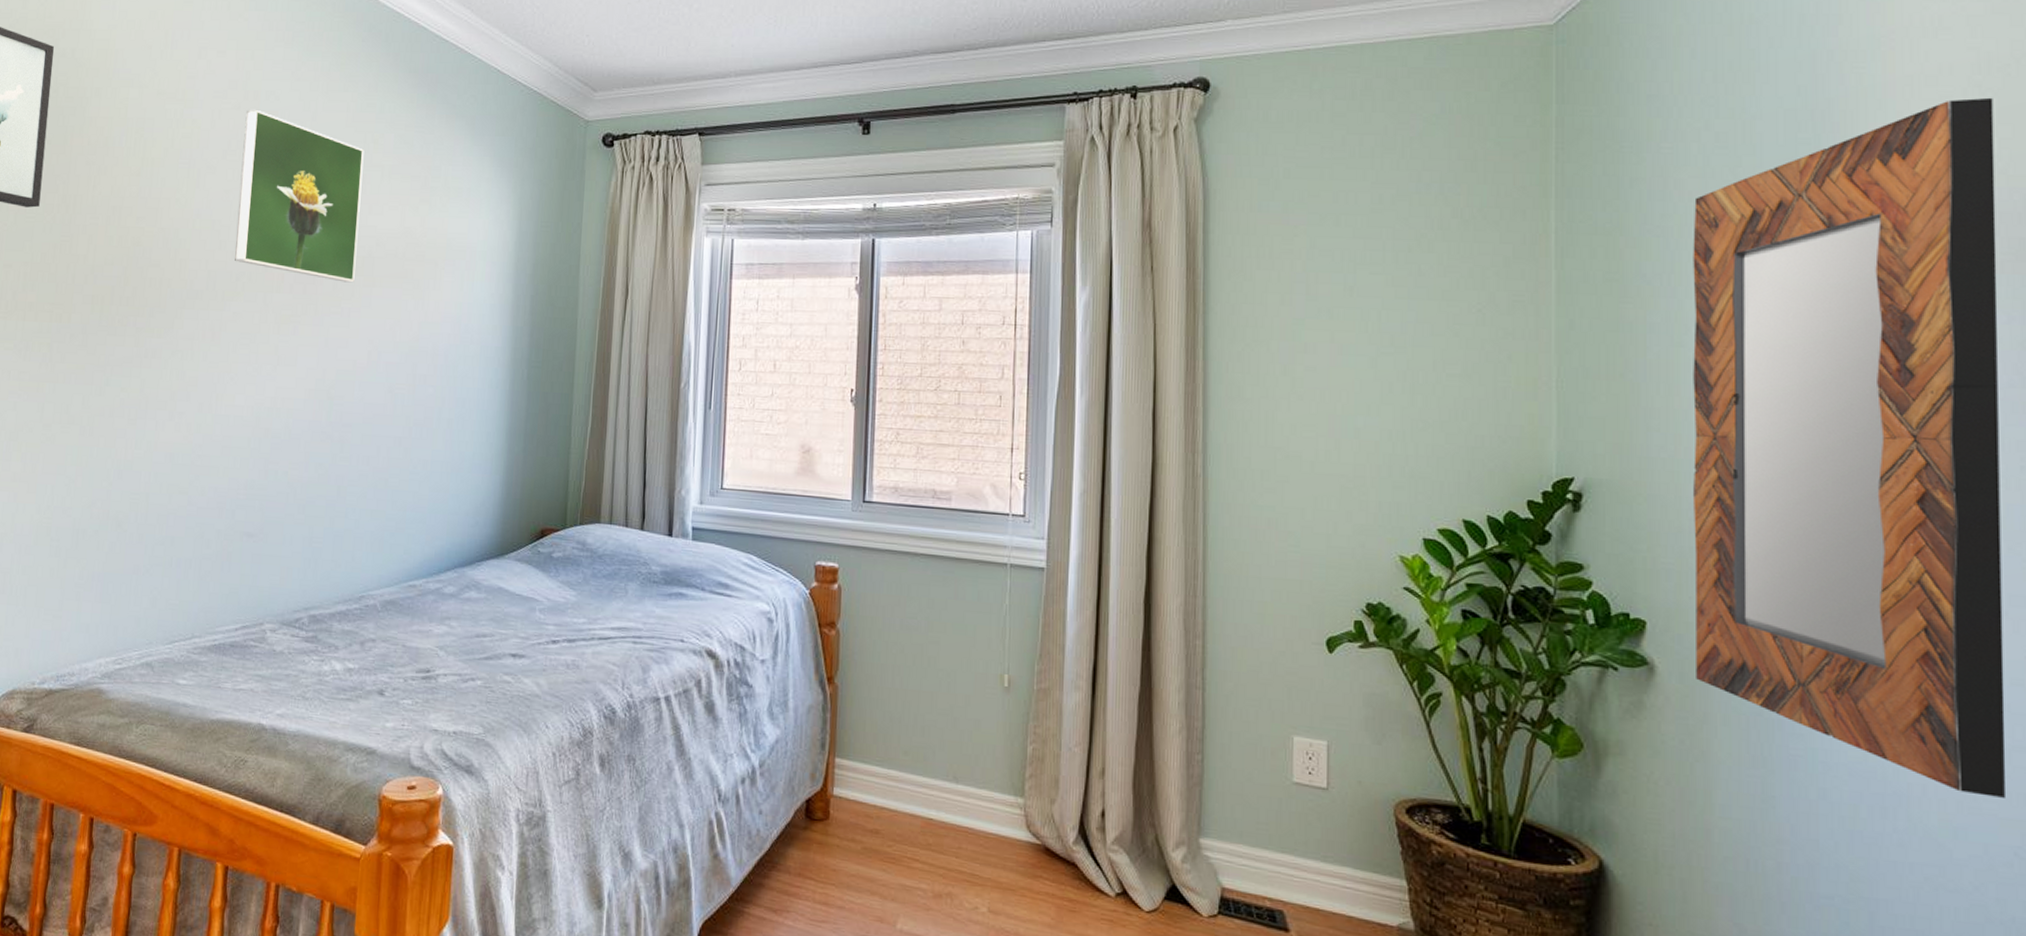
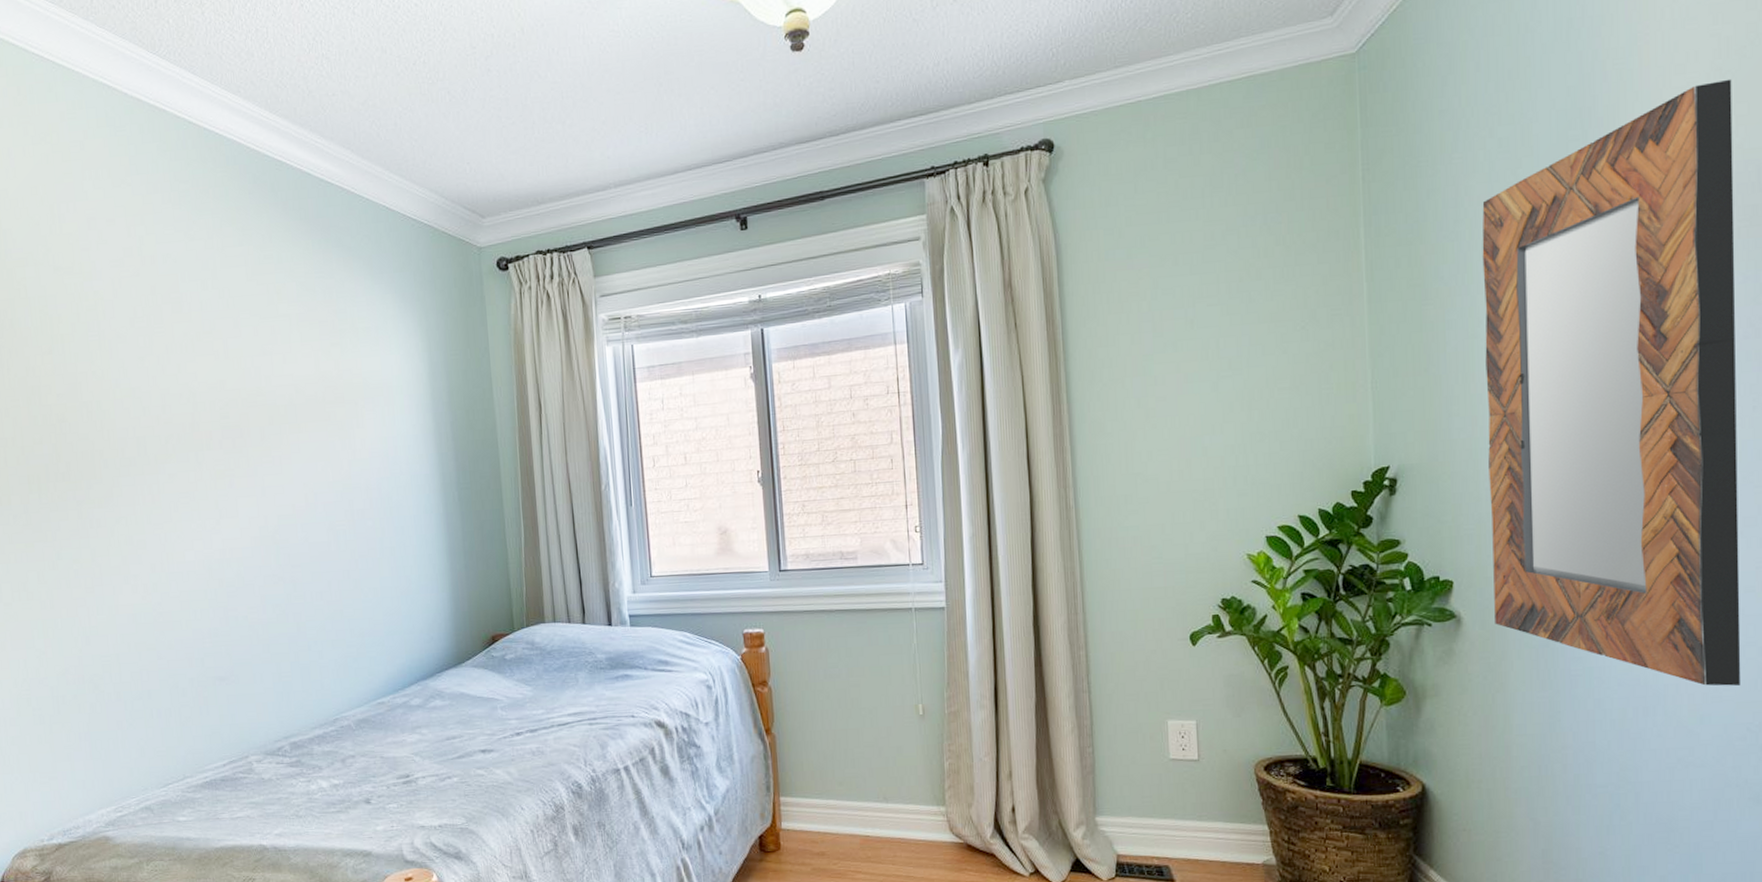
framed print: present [235,109,364,283] -> none [146,273,280,432]

